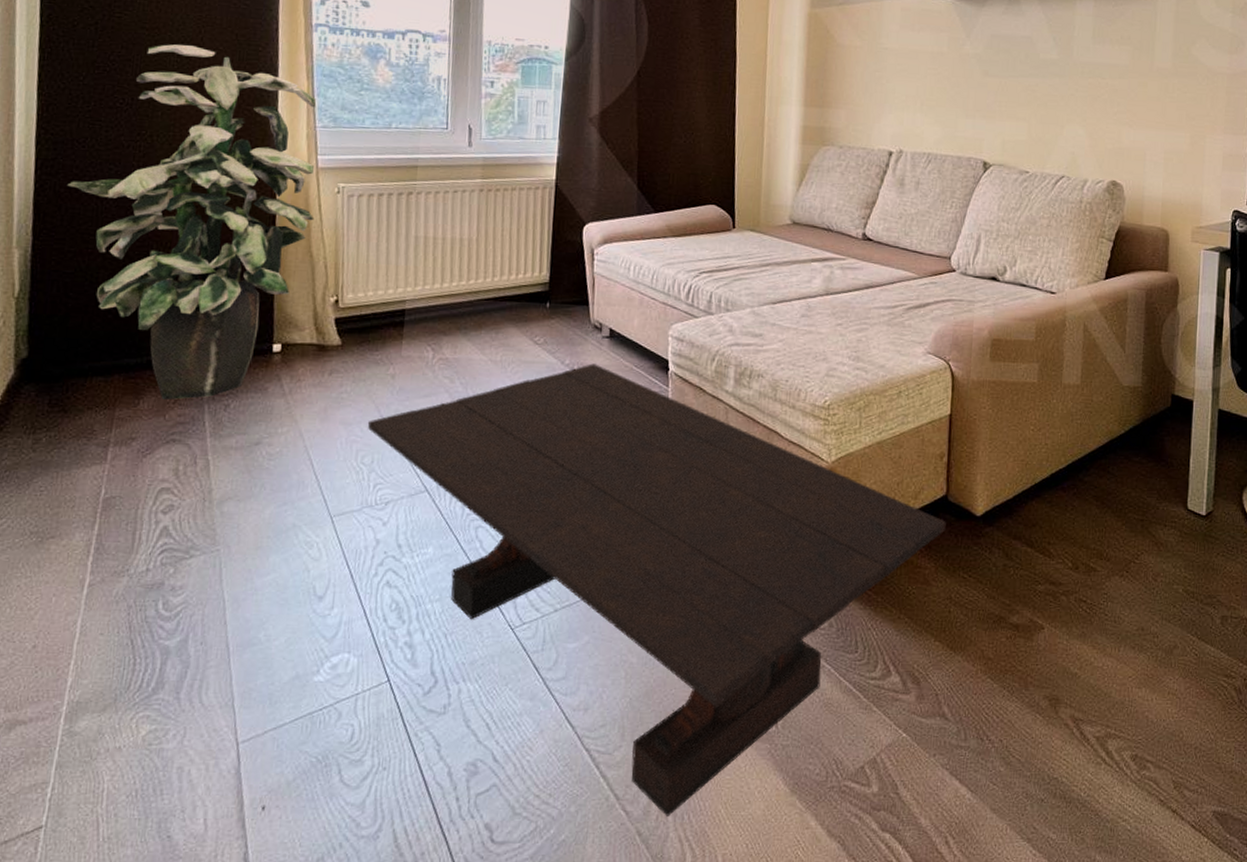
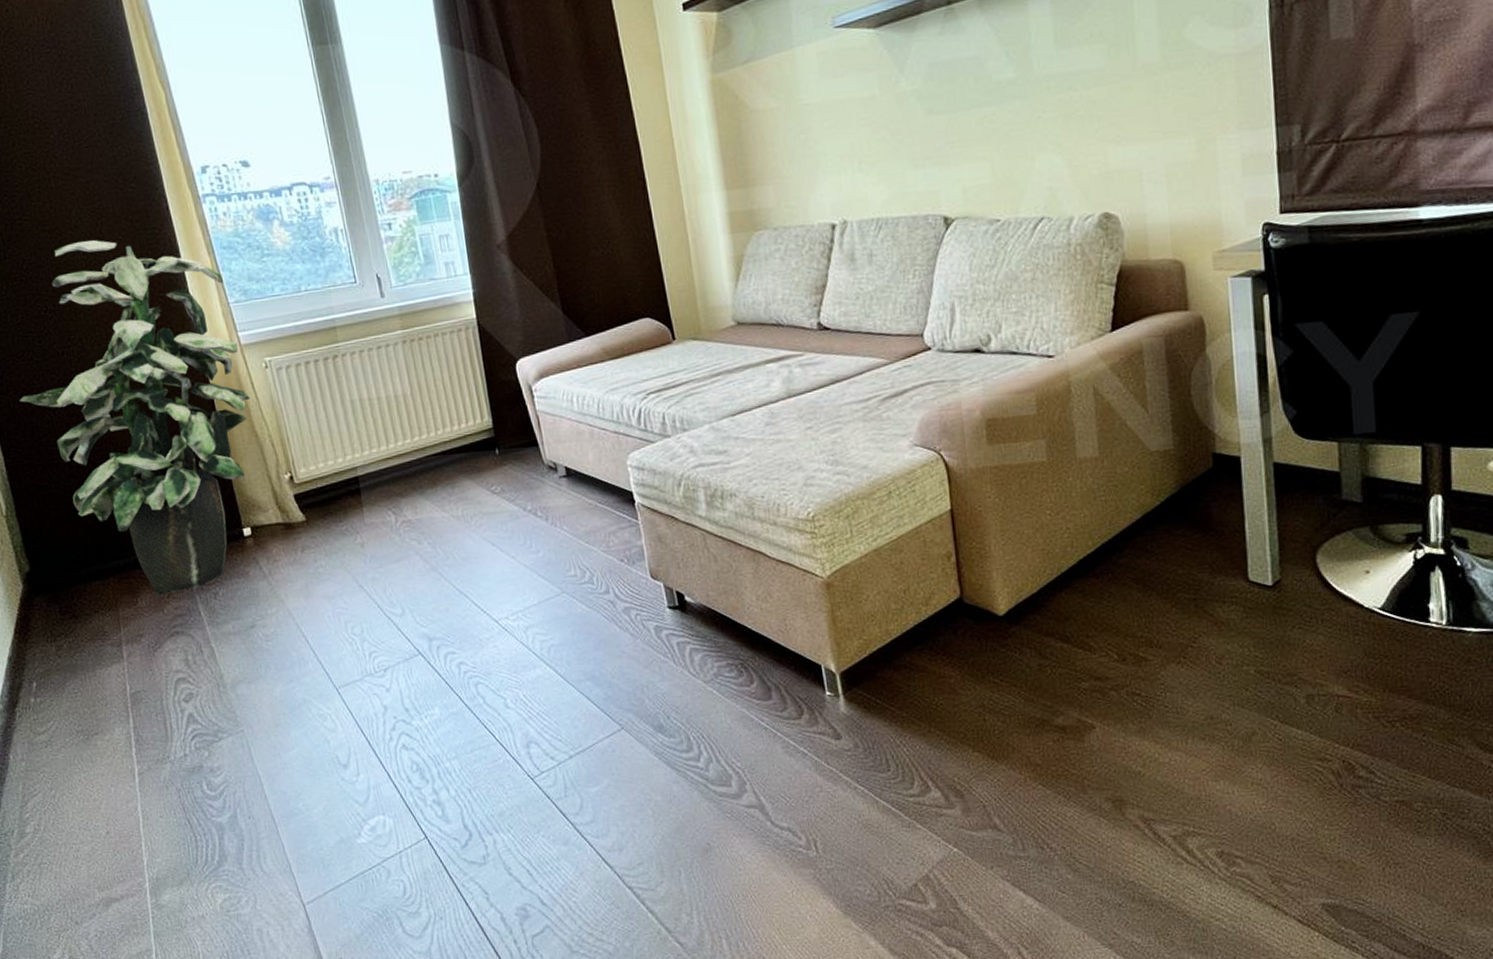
coffee table: present [367,363,946,816] -> none [348,505,966,945]

